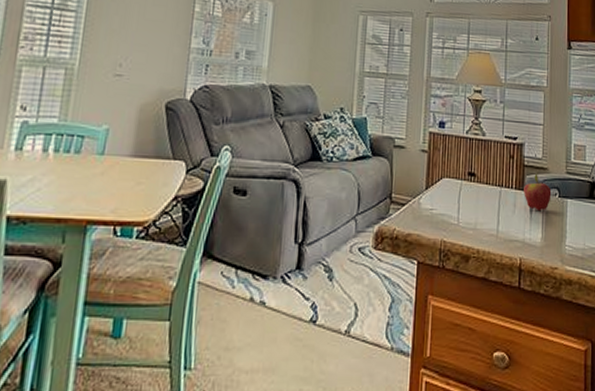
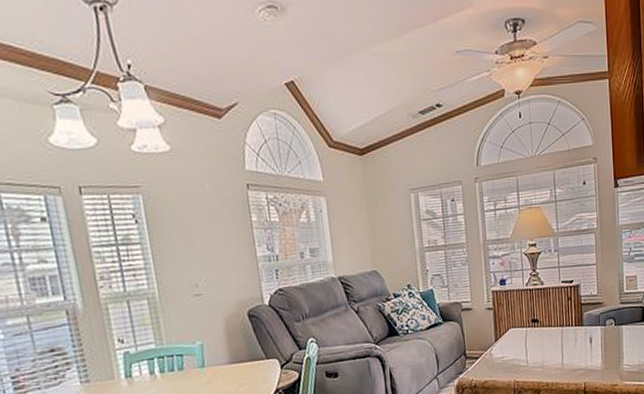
fruit: present [524,170,552,210] -> none [583,306,608,341]

